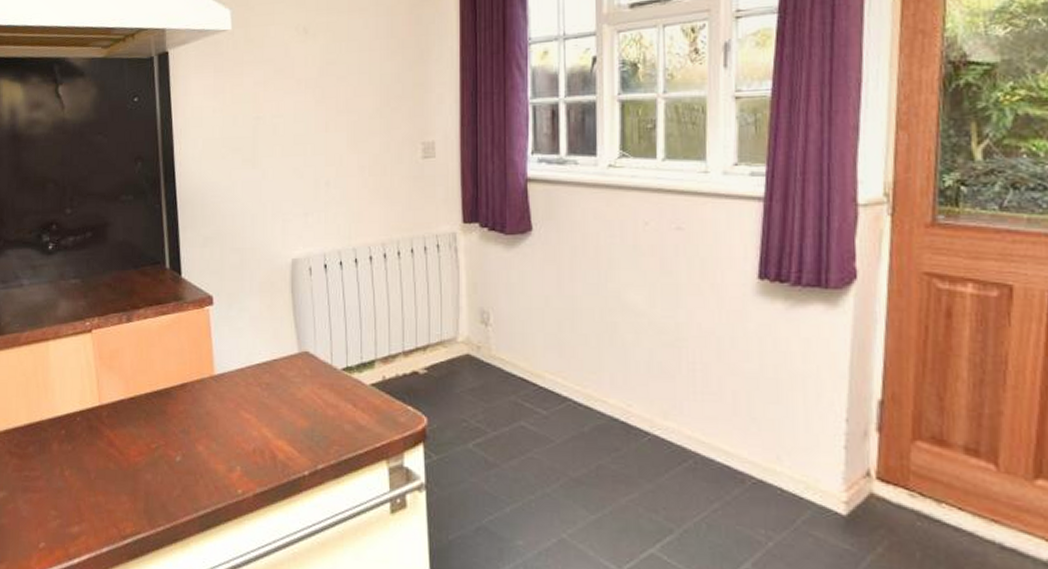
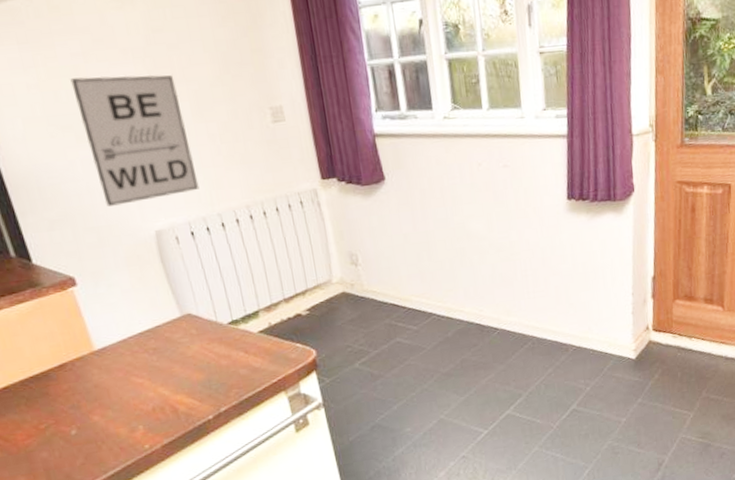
wall art: none [249,104,341,229] -> present [70,75,200,207]

